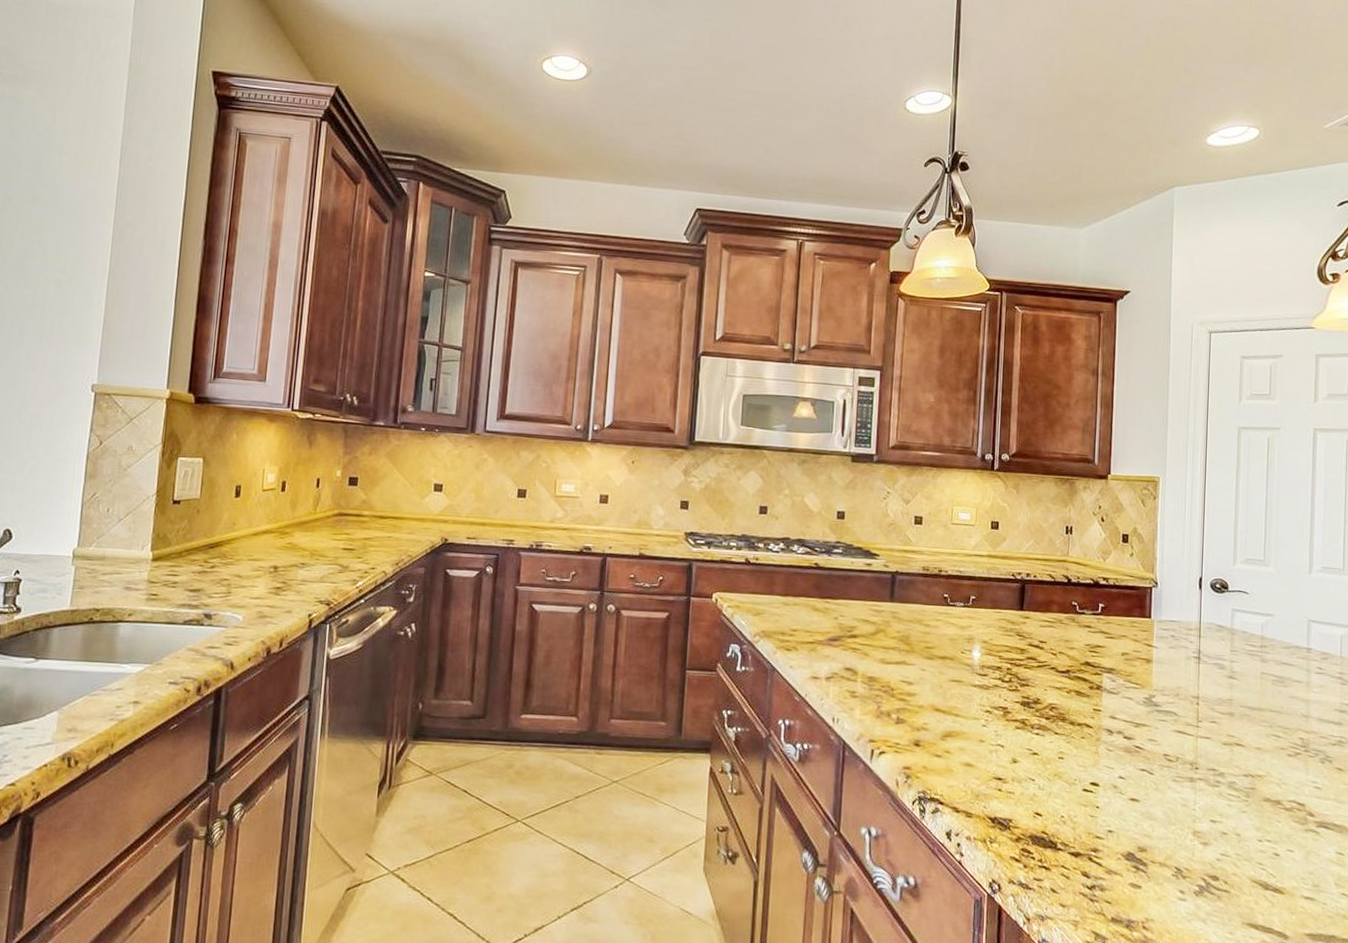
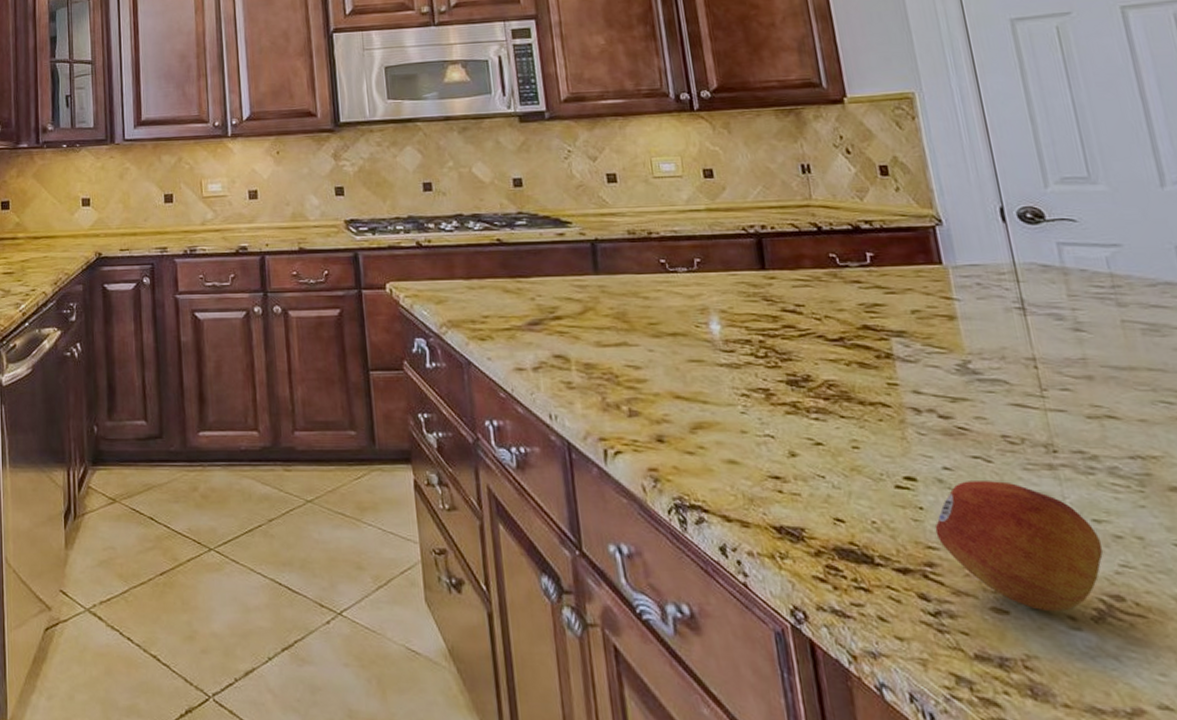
fruit: none [1104,788,1213,888] -> present [934,481,1103,613]

